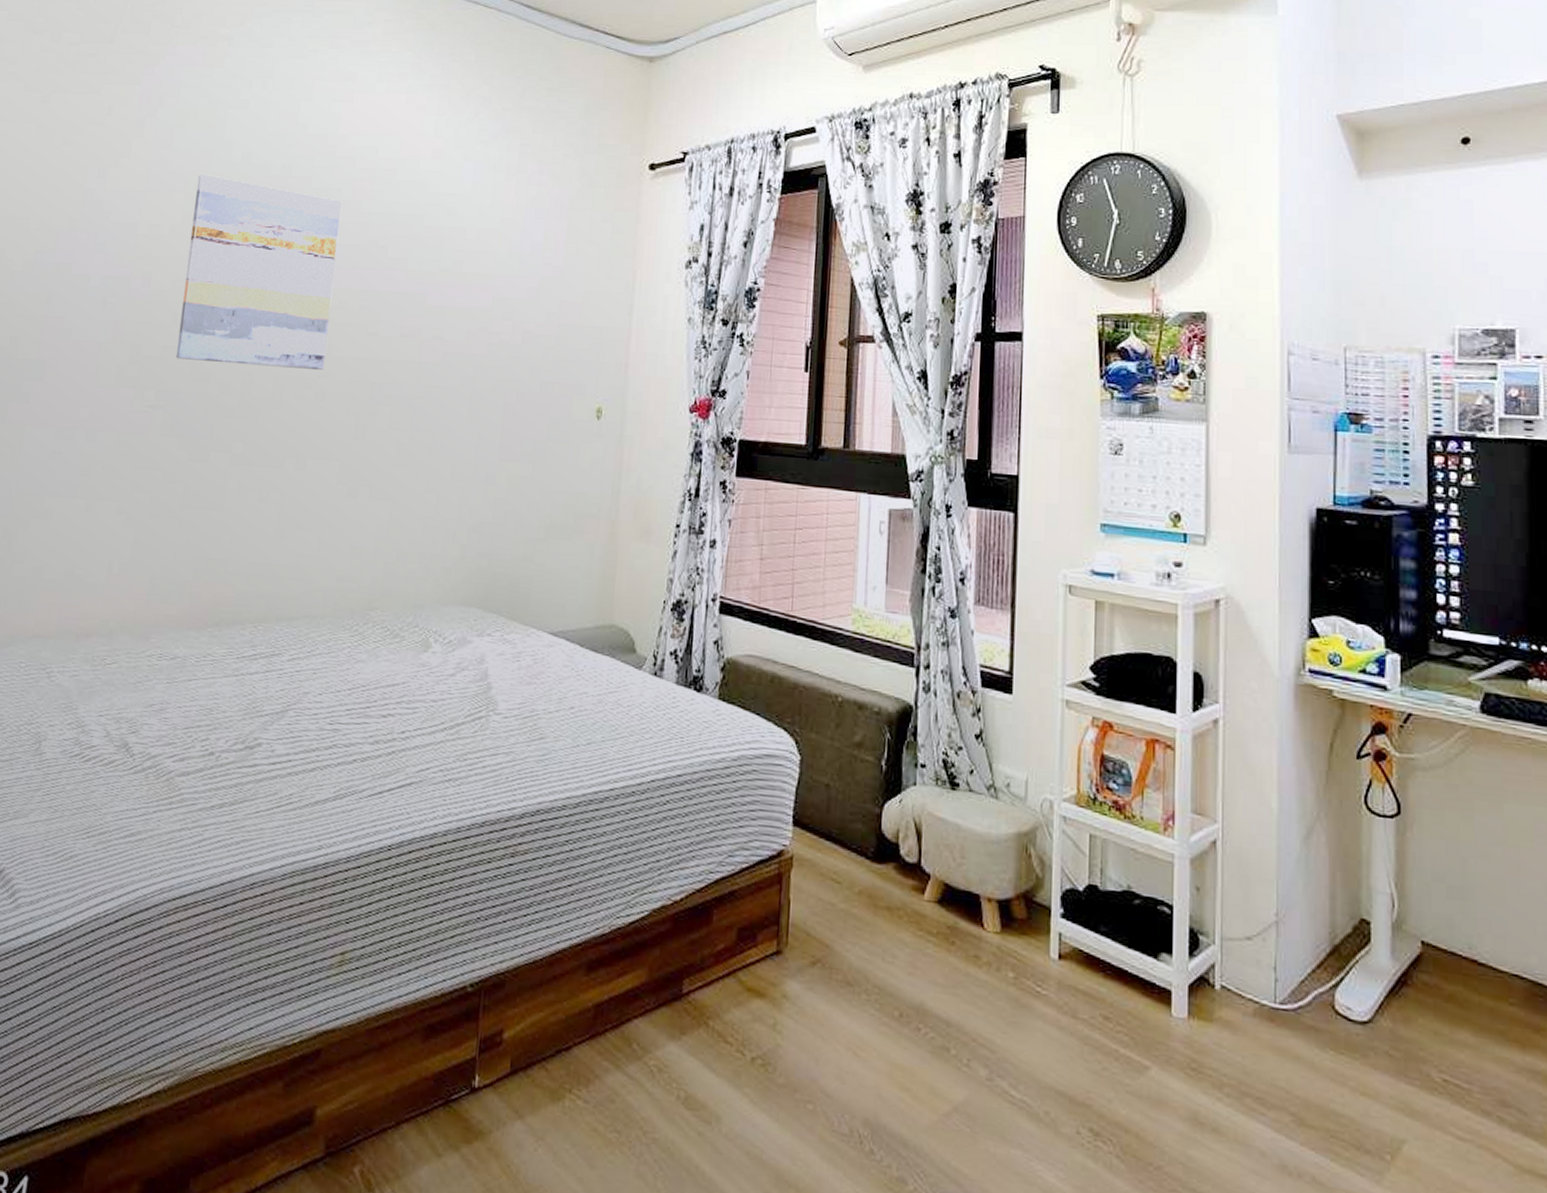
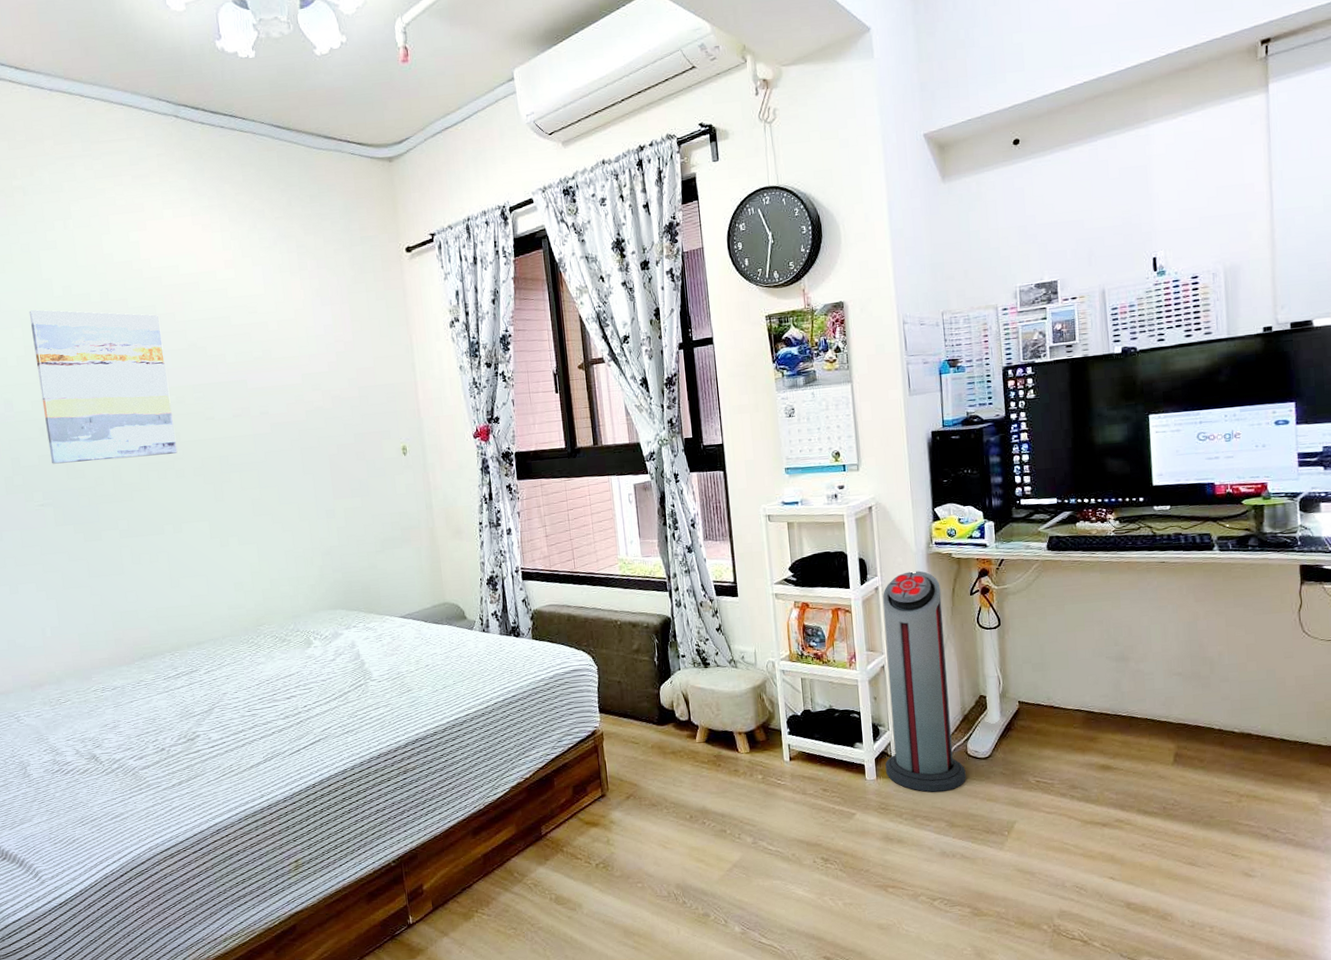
air purifier: none [1204,705,1330,1064] -> present [883,570,966,792]

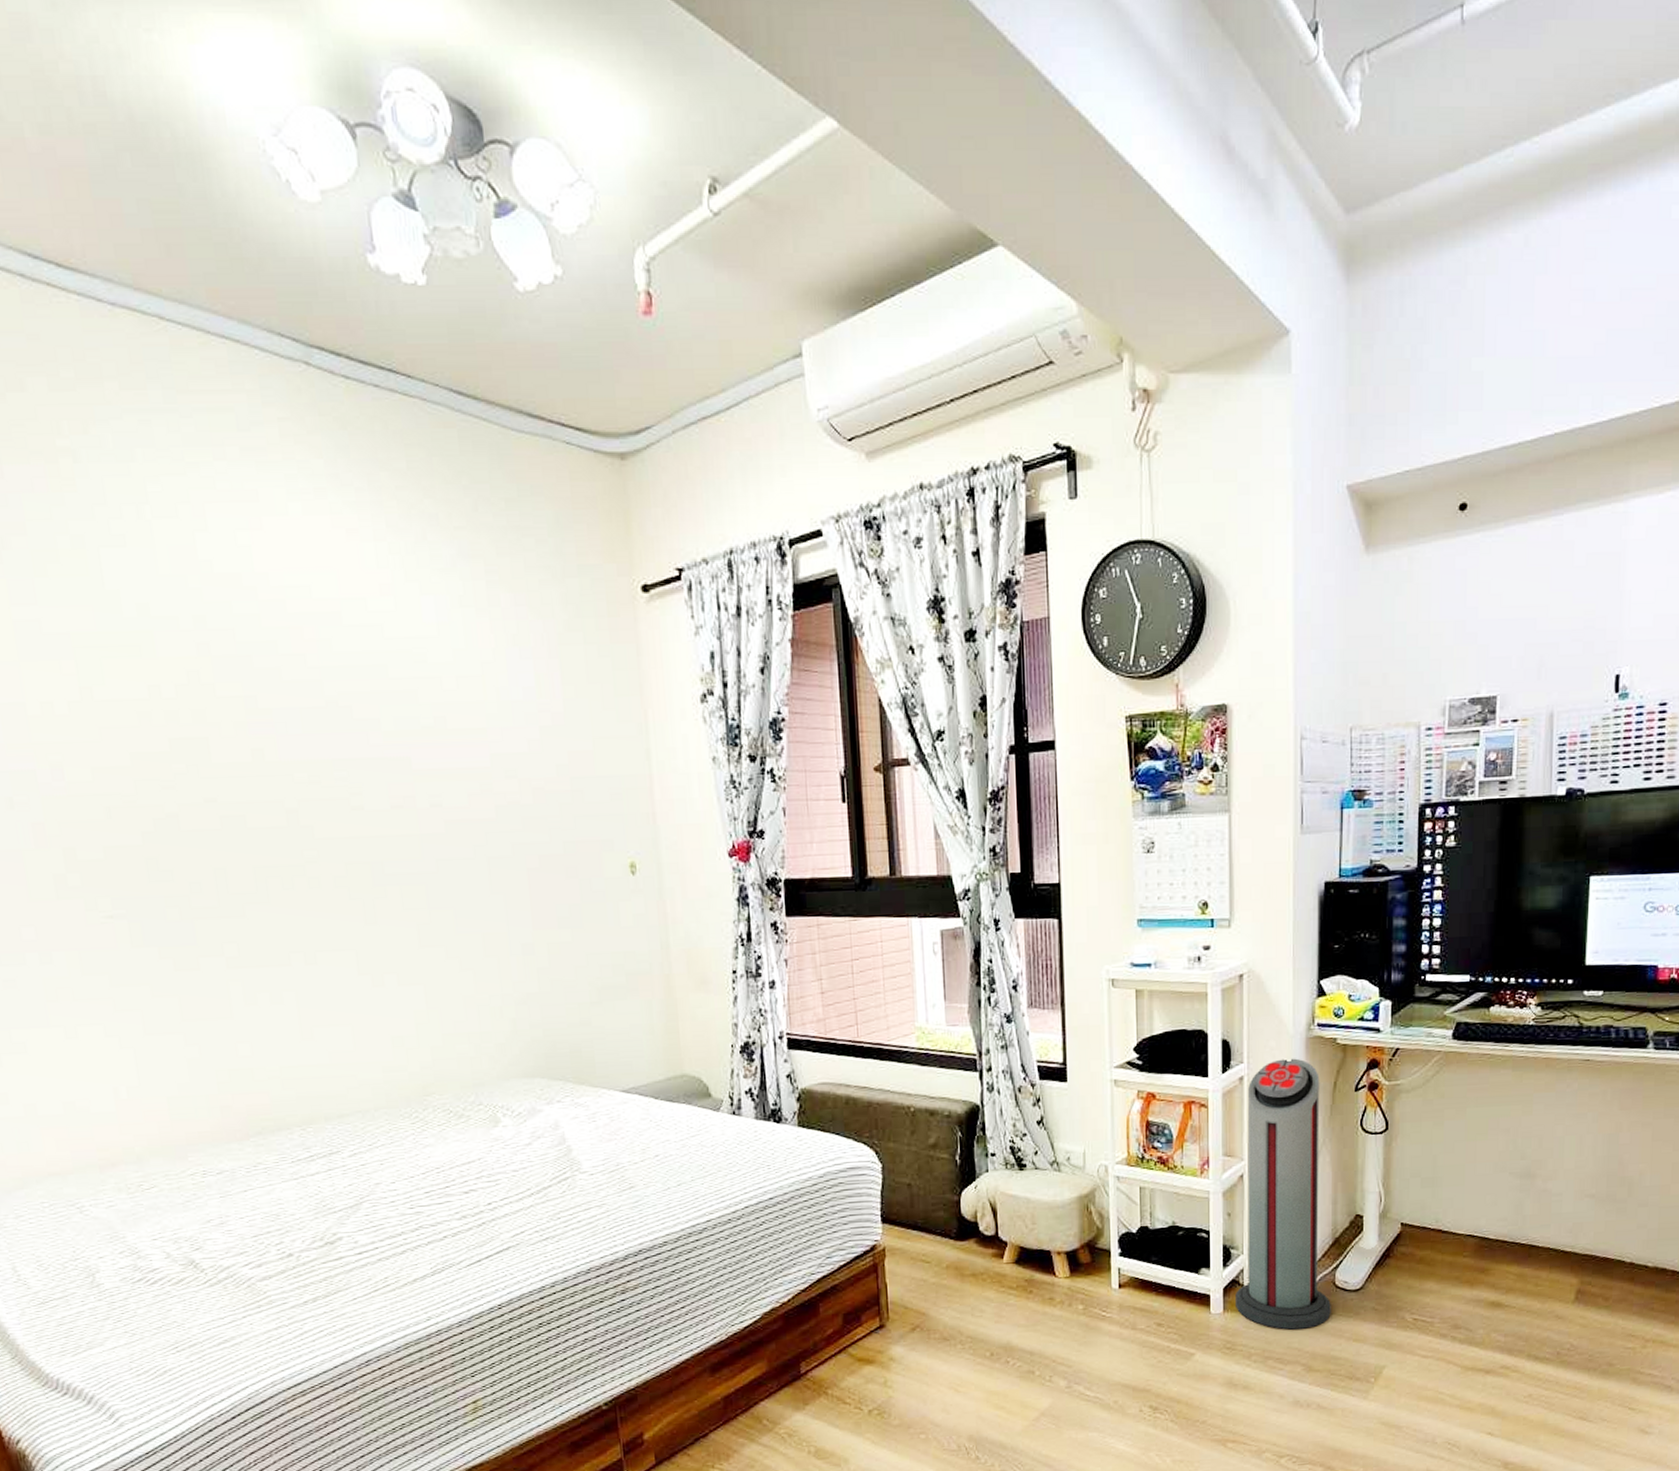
wall art: present [29,309,178,464] -> none [85,635,310,860]

